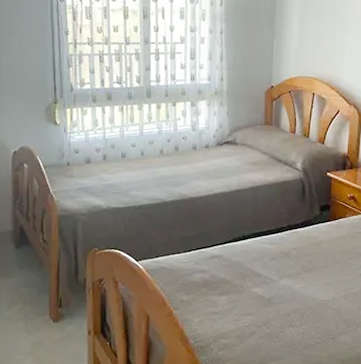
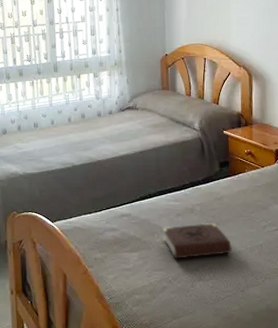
book: none [254,268,326,304] -> present [162,223,232,259]

